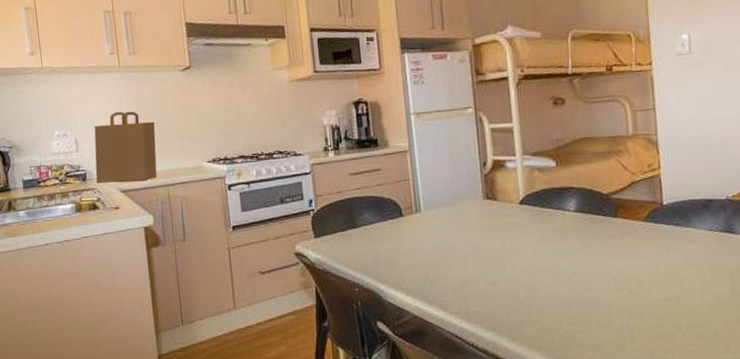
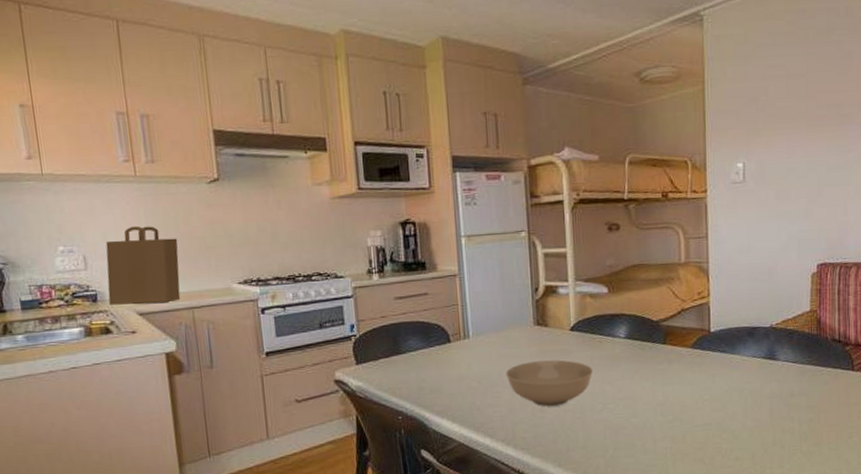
bowl: none [457,233,544,280] -> present [505,360,593,407]

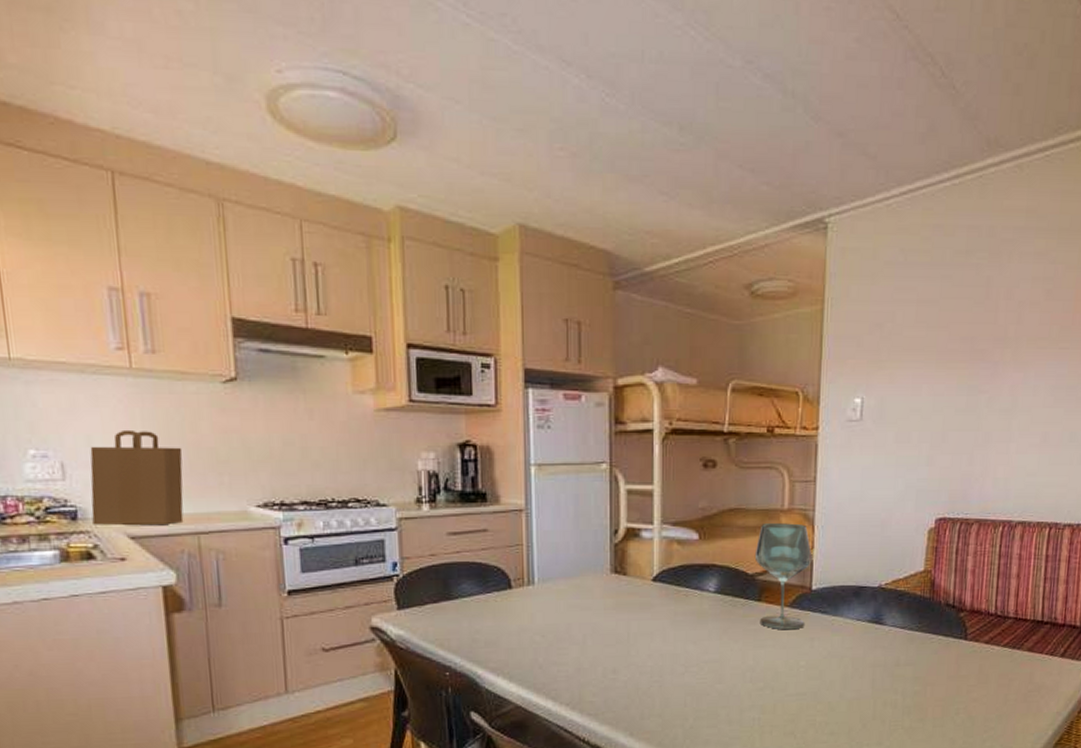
bowl: present [505,360,593,407] -> none [574,614,675,668]
wine glass: none [658,274,709,369] -> present [754,523,813,630]

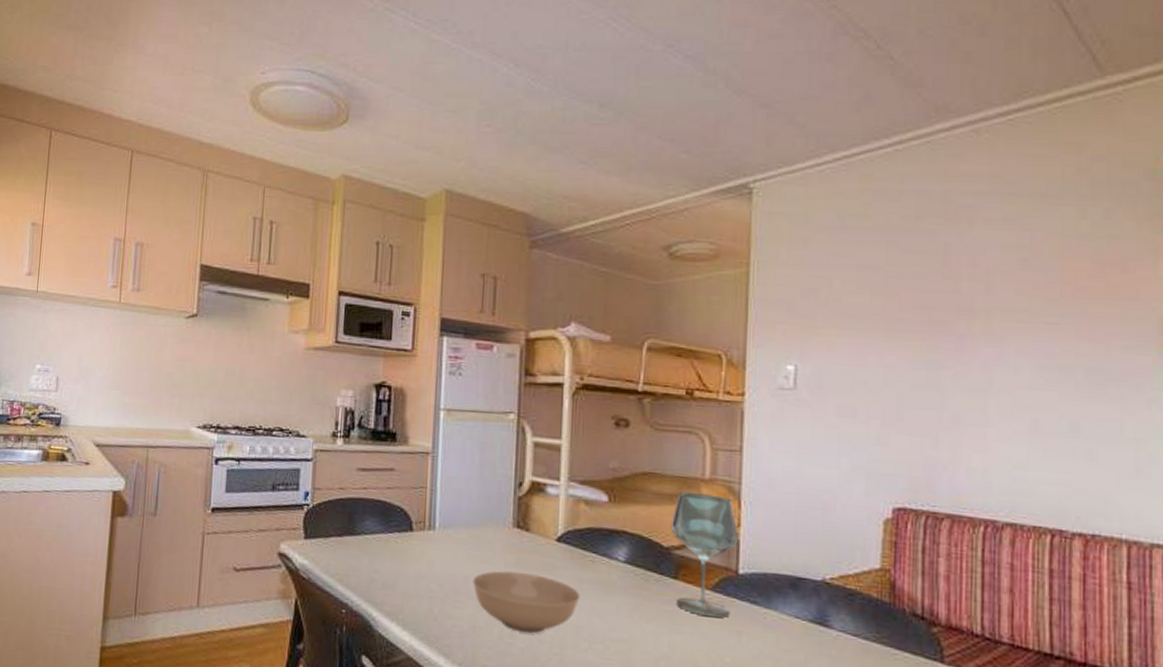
shopping bag: present [90,429,184,526] -> none [70,352,147,437]
bowl: none [574,614,675,668] -> present [472,571,580,634]

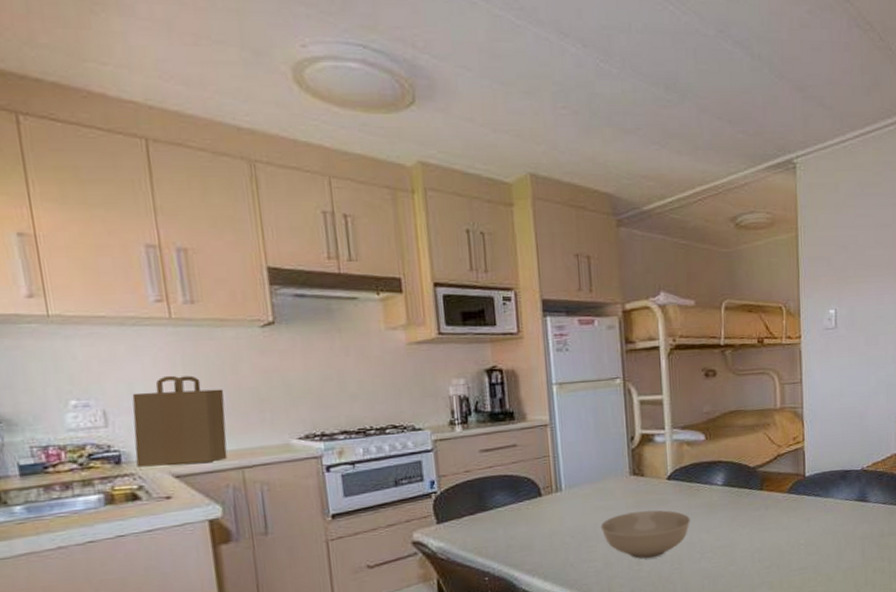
shopping bag: none [70,352,147,437] -> present [132,375,228,468]
wine glass: present [670,492,739,618] -> none [754,420,804,514]

